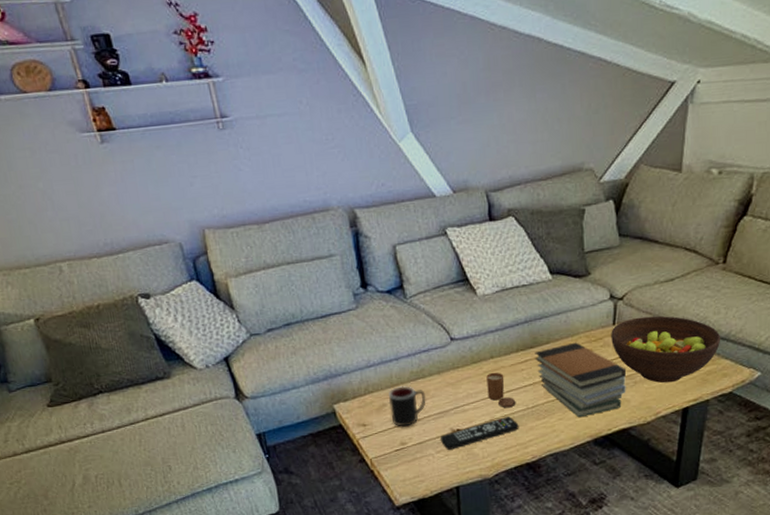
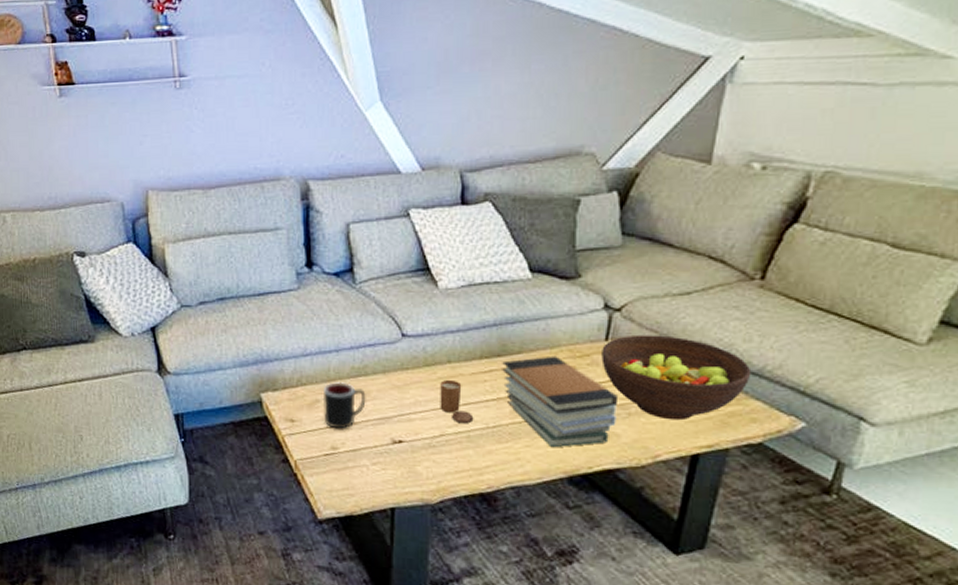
remote control: present [439,416,519,450] -> none [377,434,475,464]

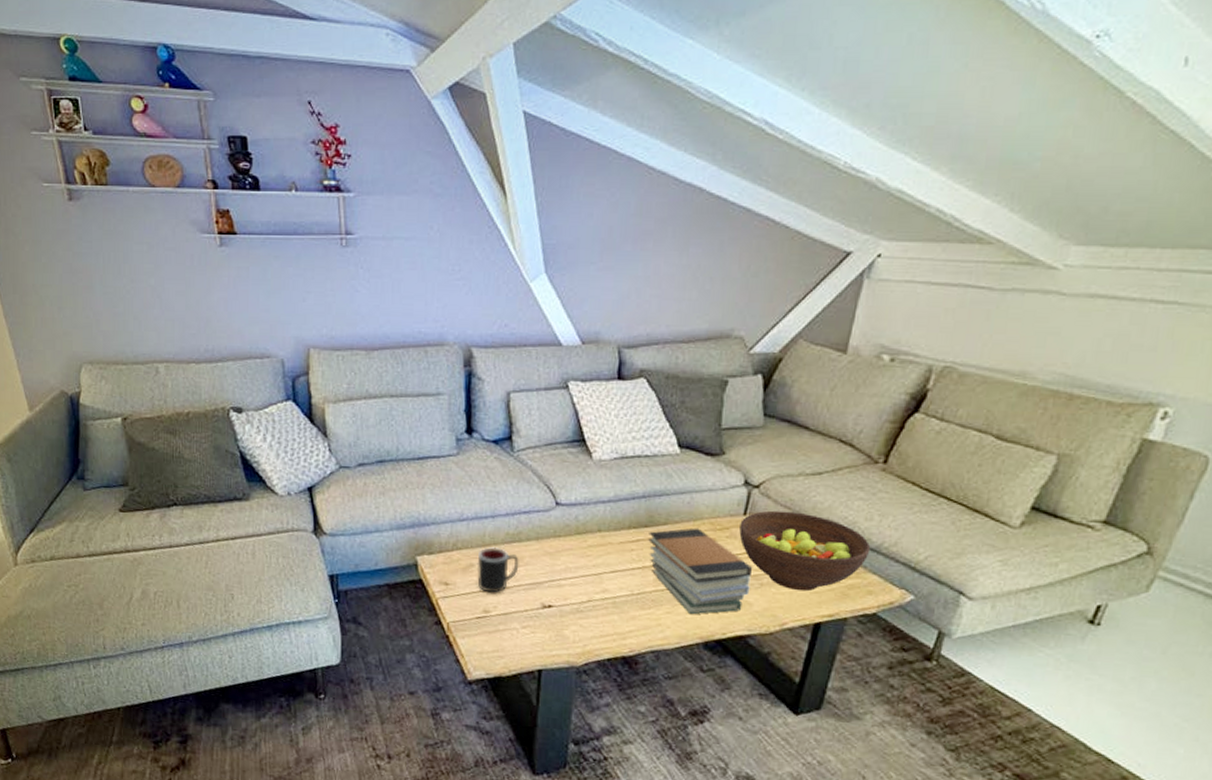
candle: present [440,379,474,424] -> none [589,547,620,591]

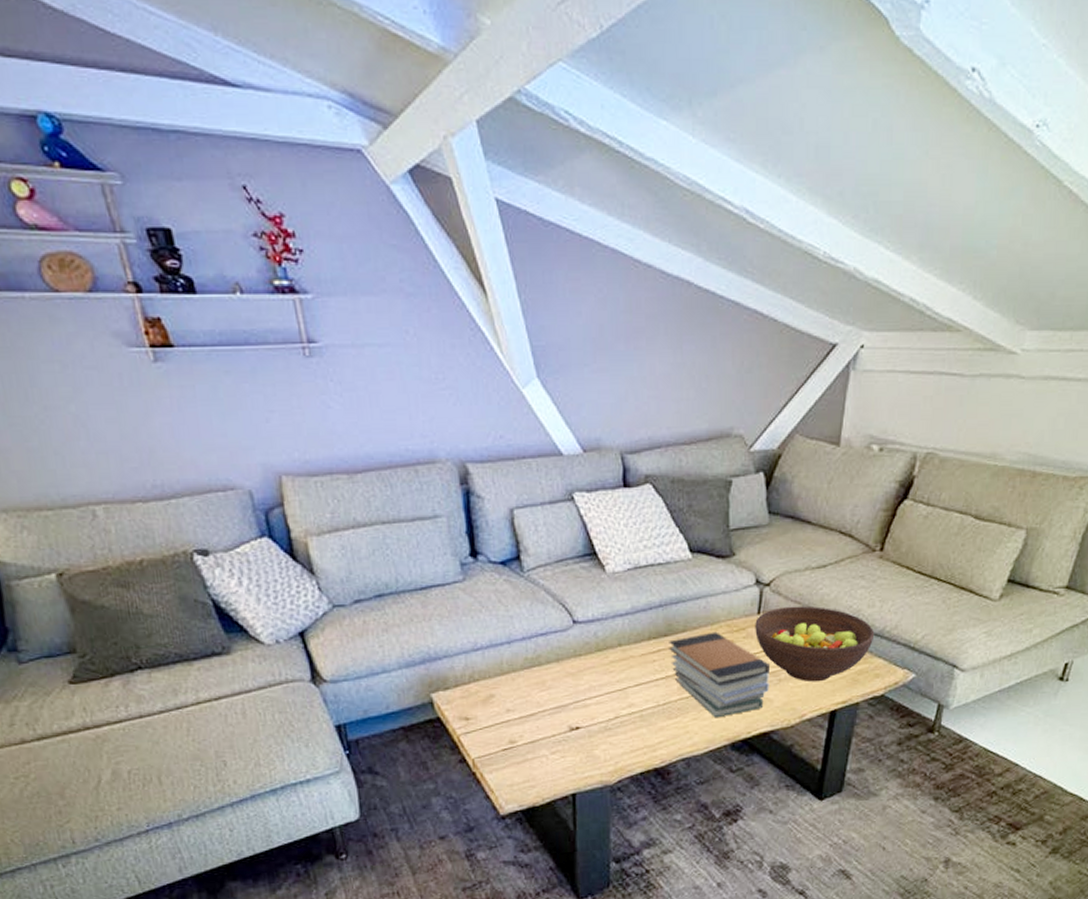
mug: present [477,547,519,593] -> none [497,674,541,722]

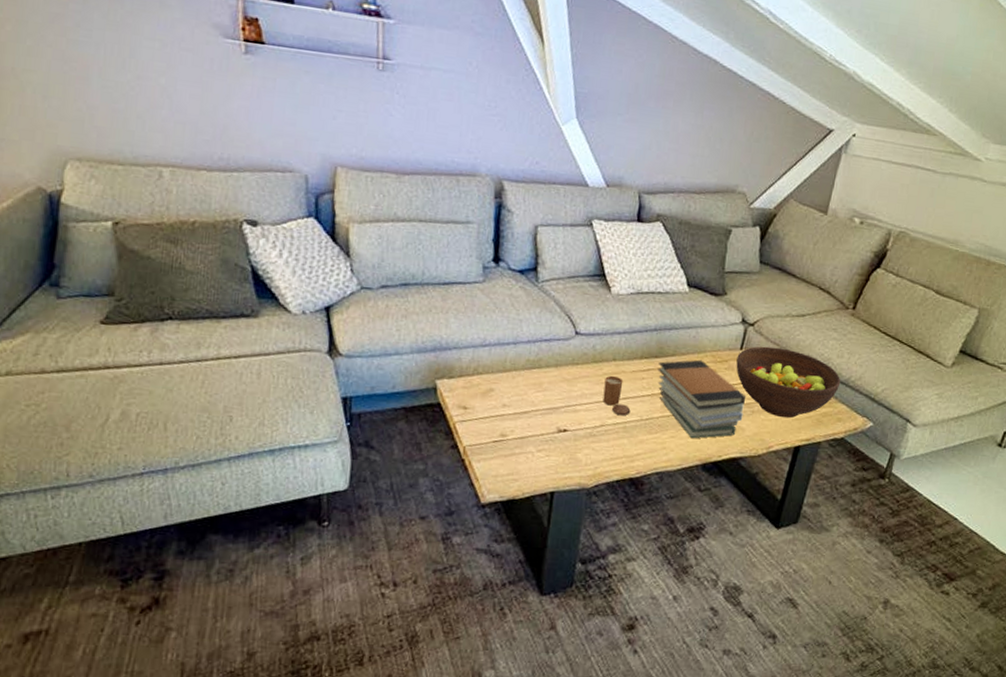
candle: none [612,662,646,705] -> present [603,375,631,416]

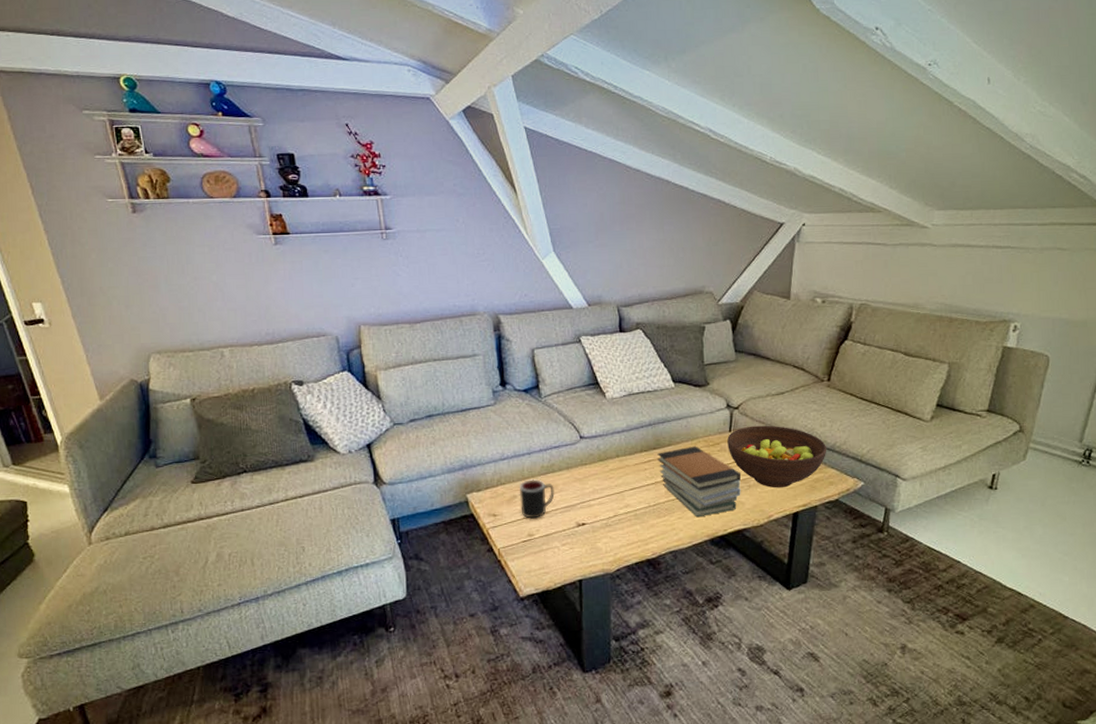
mug: none [496,372,538,418] -> present [519,479,555,519]
candle: present [603,375,631,416] -> none [612,470,639,505]

